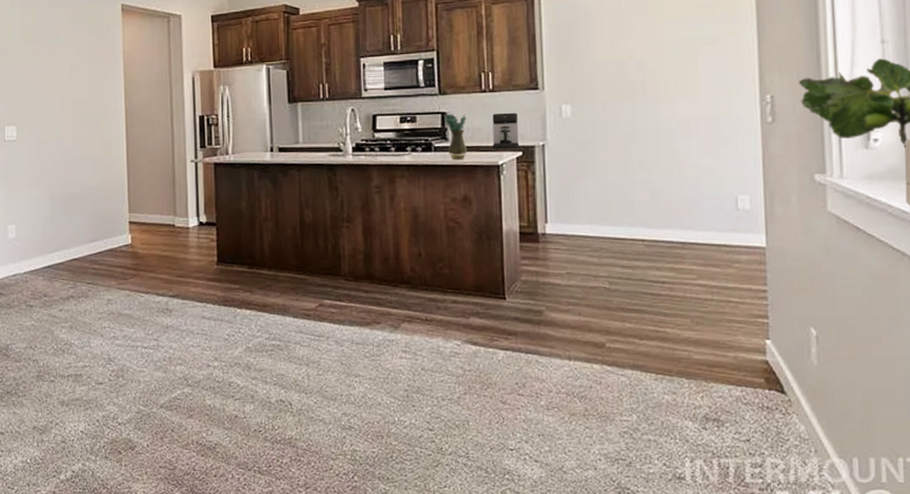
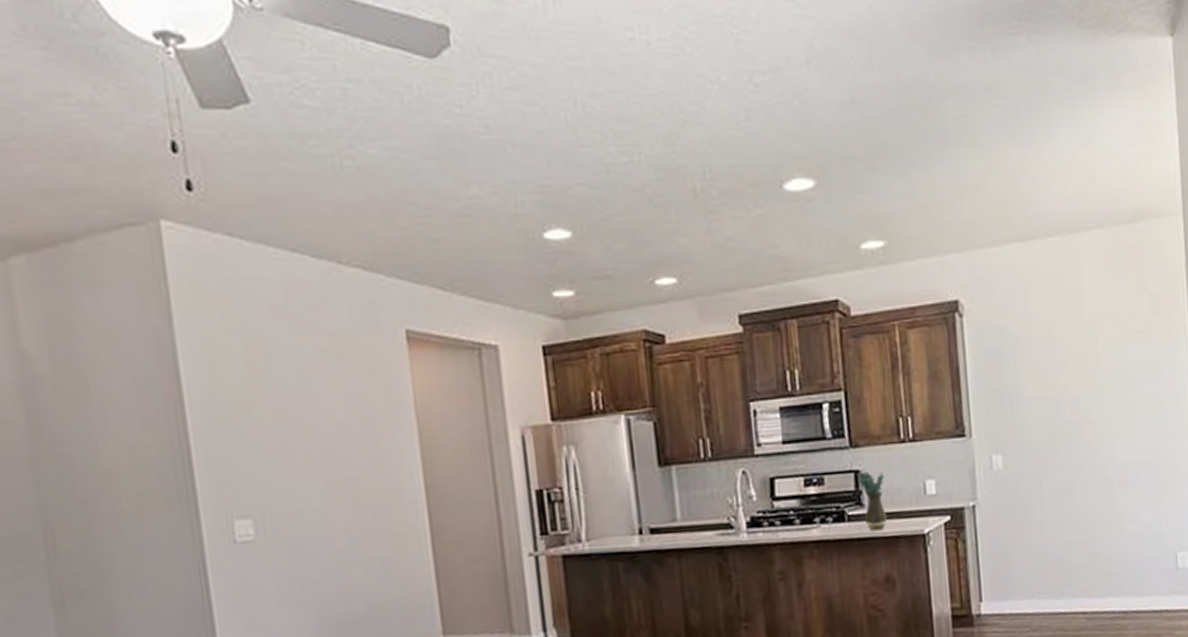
coffee maker: present [492,112,520,150] -> none [914,466,948,515]

